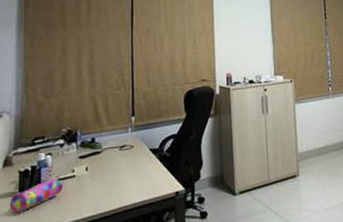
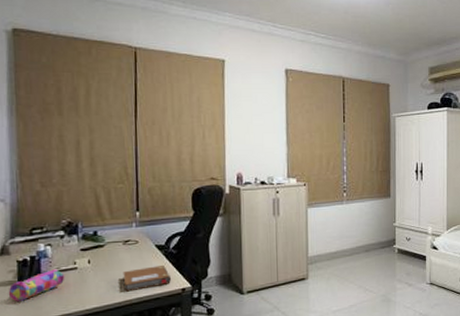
notebook: none [118,168,166,198] -> present [123,264,172,292]

